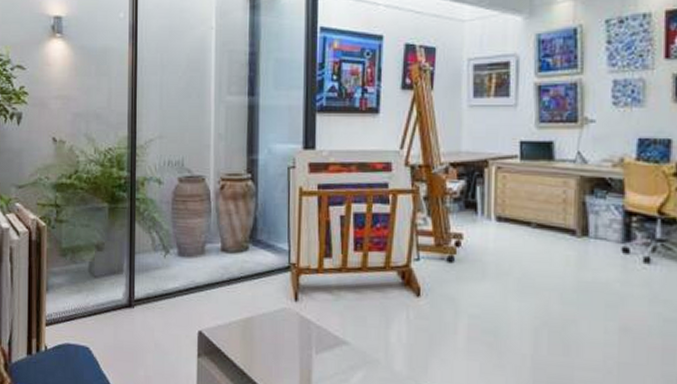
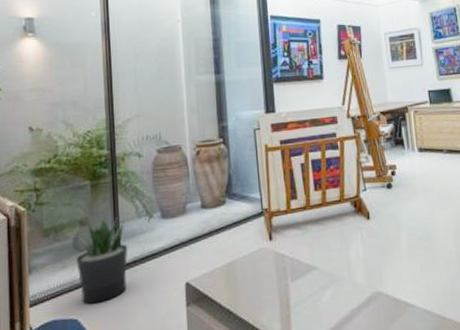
planter: none [91,242,142,336] -> present [76,217,128,304]

